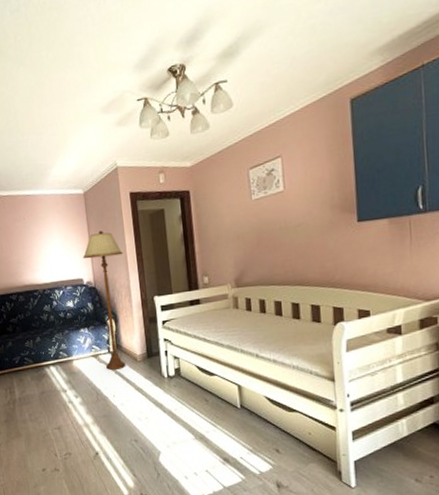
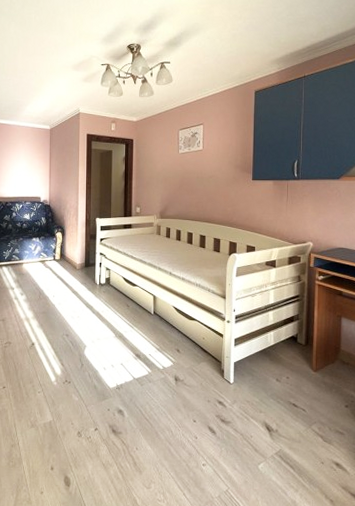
floor lamp: present [82,230,126,370] -> none [42,161,76,274]

